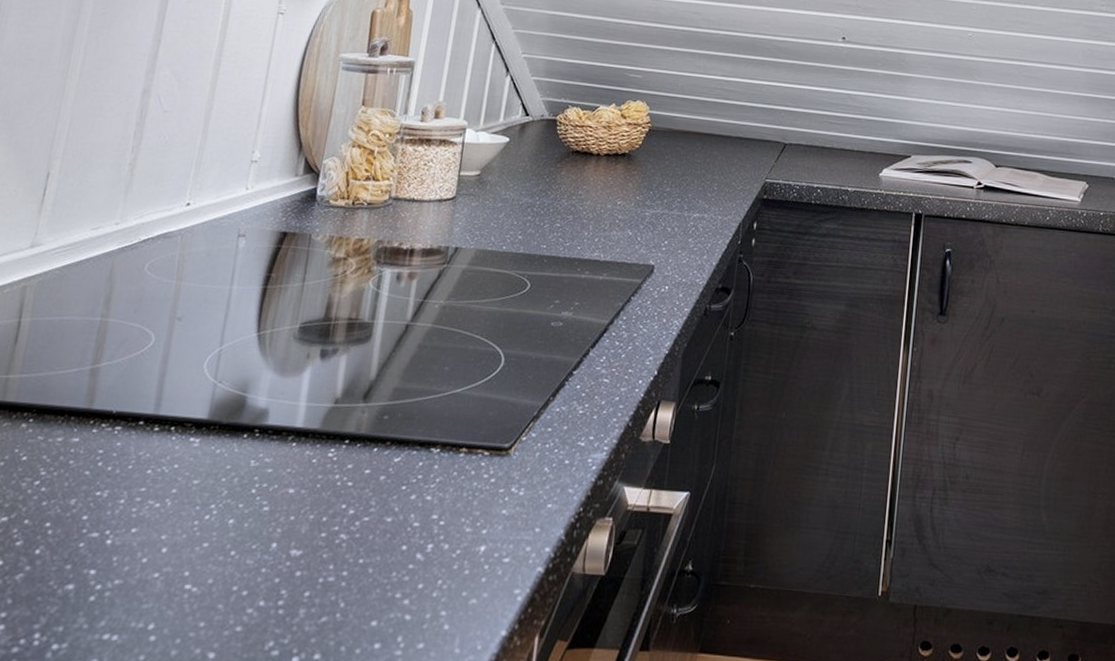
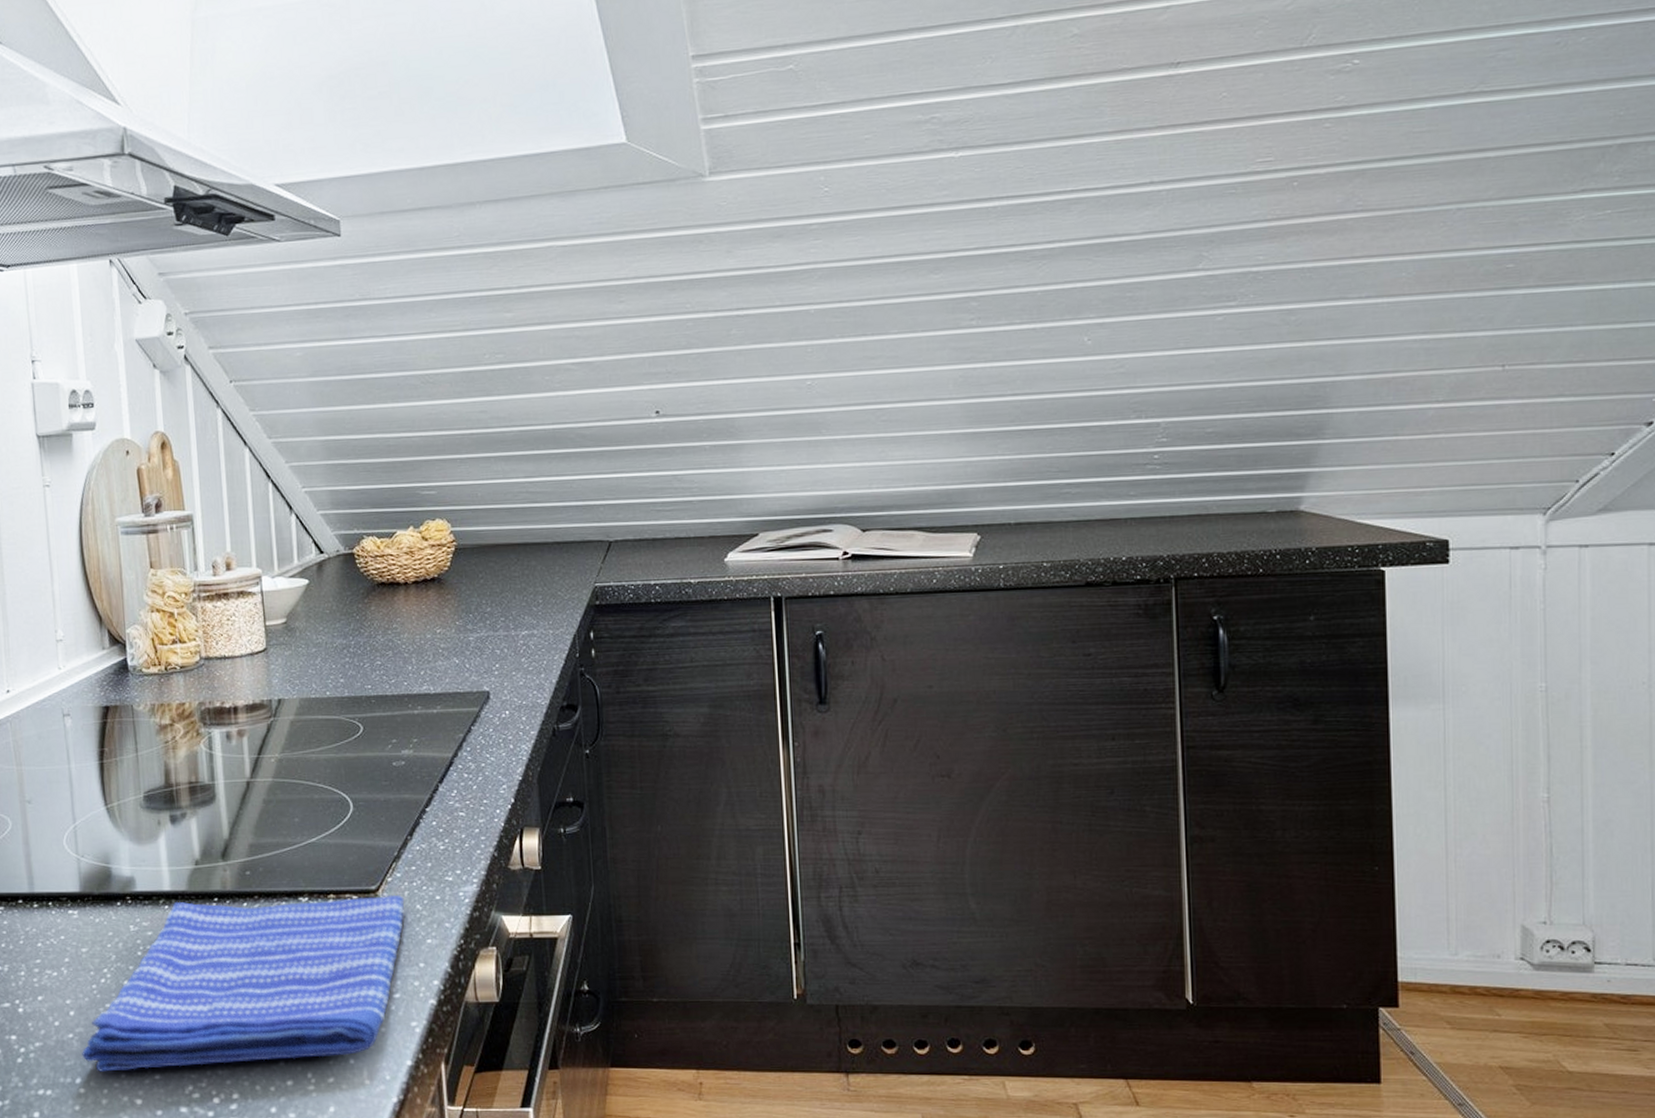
dish towel: none [161,440,535,621] -> present [81,894,405,1072]

